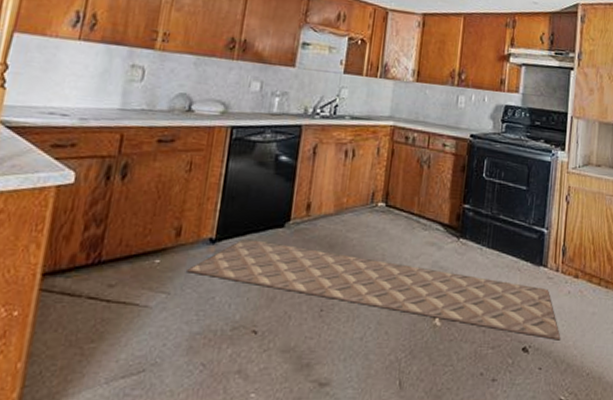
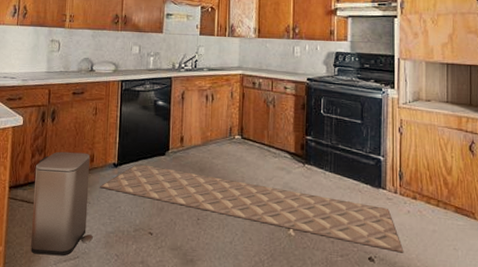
pedal bin: none [69,221,177,371] -> present [31,151,93,256]

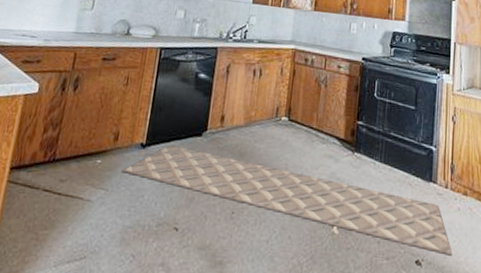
pedal bin: present [31,151,93,256] -> none [26,126,115,256]

